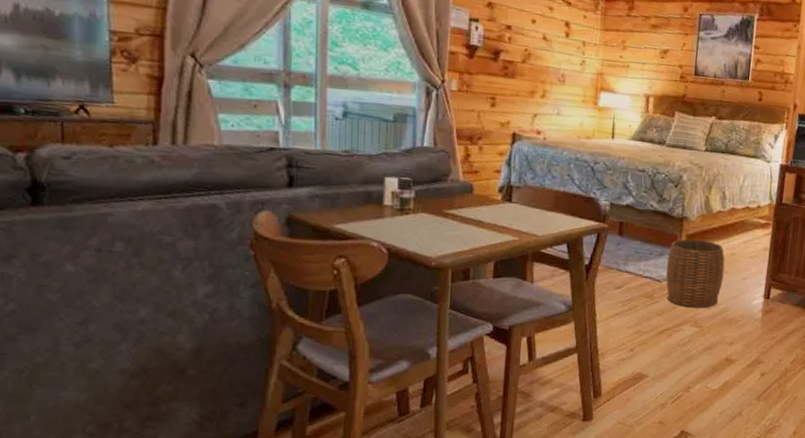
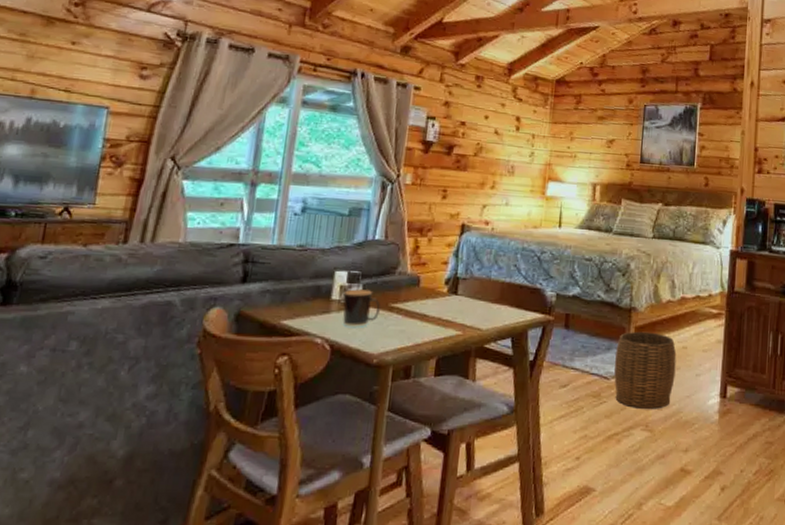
mug: none [395,195,436,232] -> present [342,289,381,327]

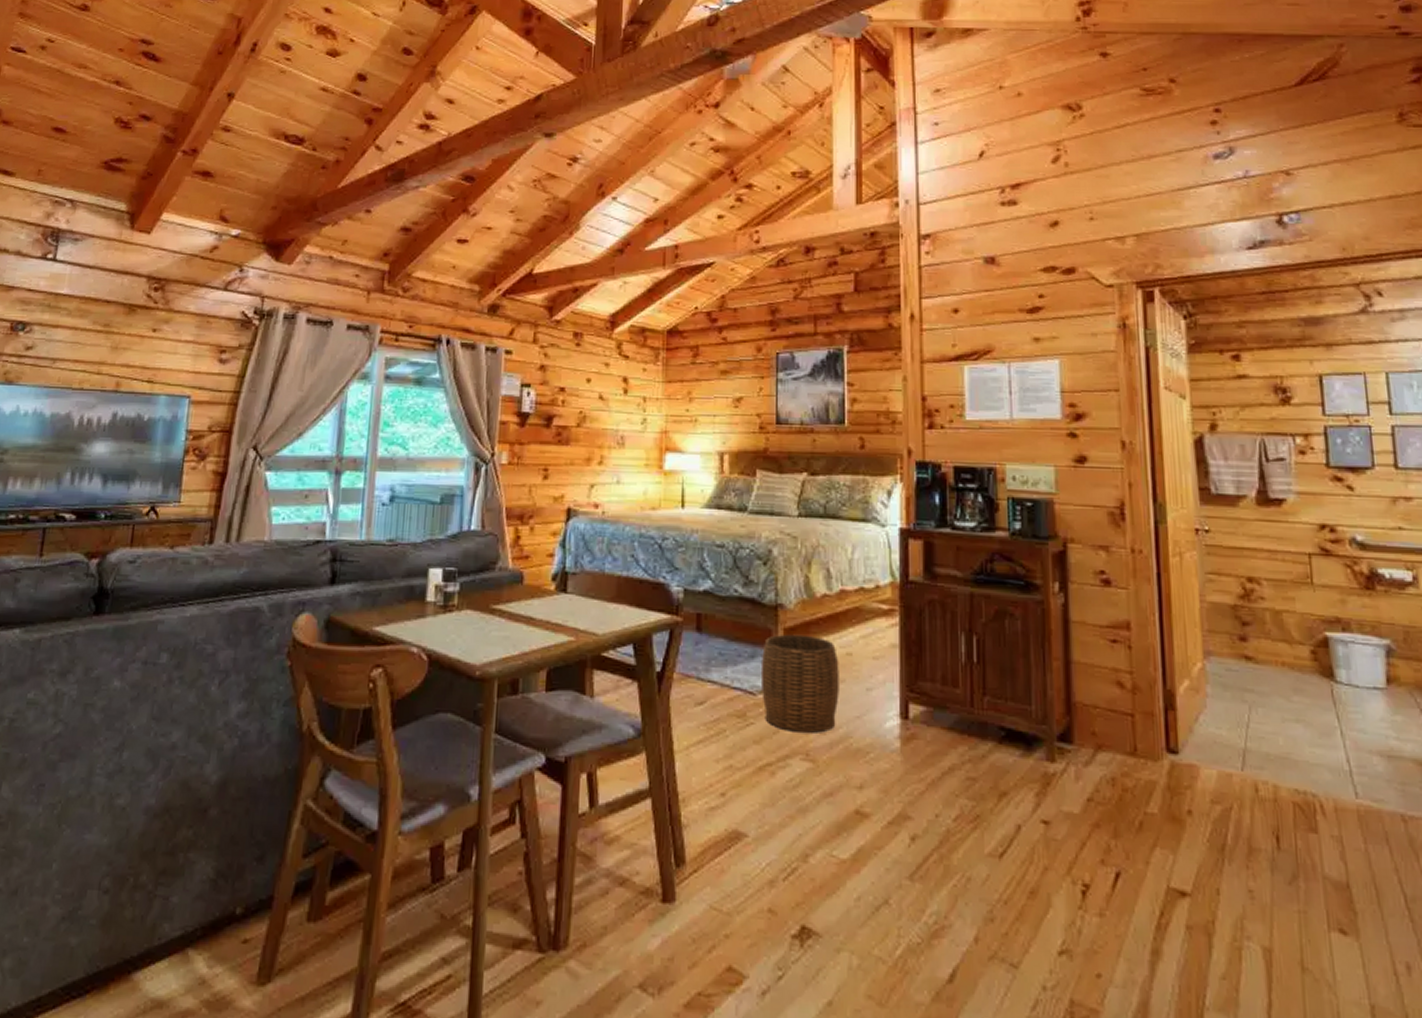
mug: present [342,289,381,327] -> none [438,589,482,634]

